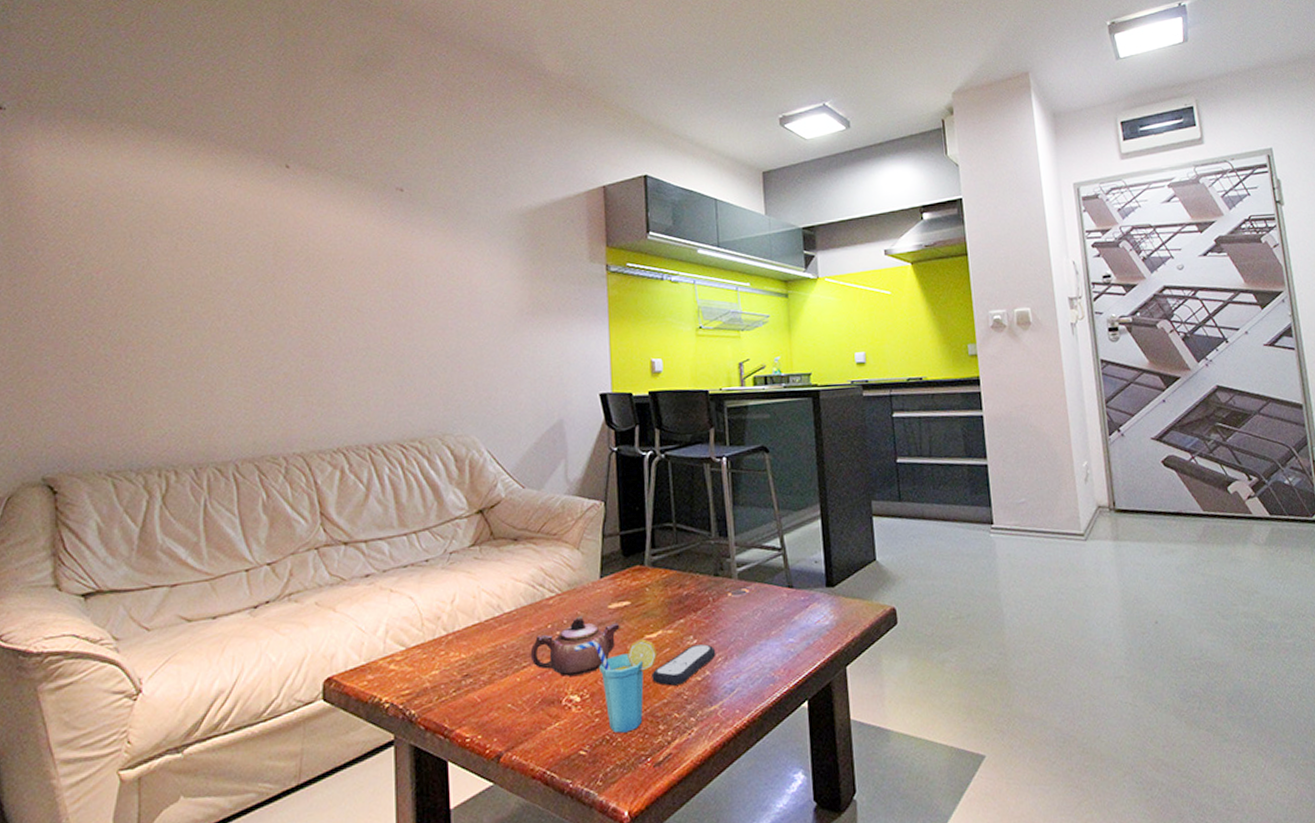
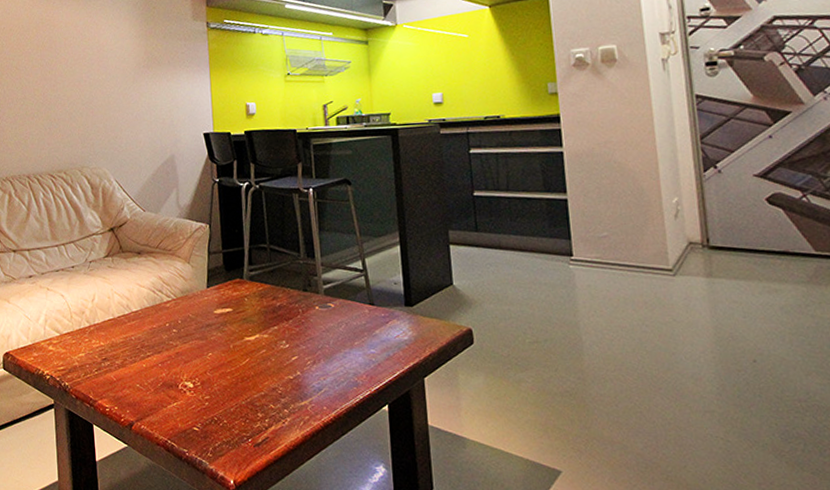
teapot: present [530,616,620,677] -> none [153,318,224,367]
cup: present [574,639,658,733] -> none [187,338,256,416]
remote control: present [652,644,716,686] -> none [251,349,306,381]

